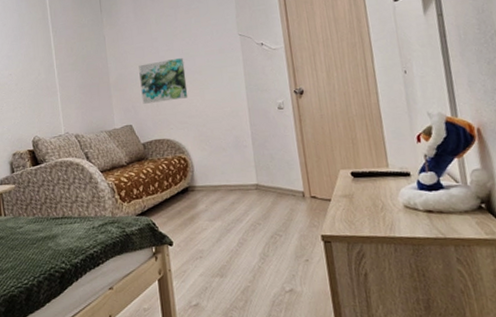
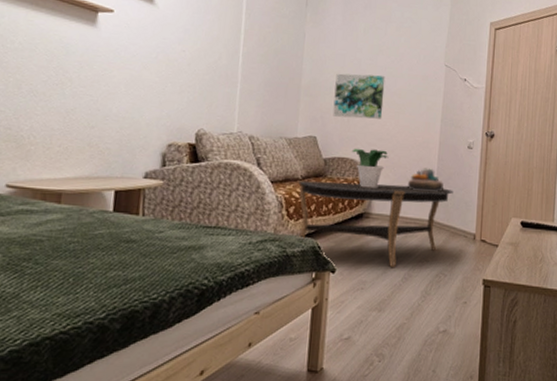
coffee table: none [122,151,272,234] -> present [296,180,453,267]
potted plant: none [166,126,202,164] -> present [351,148,389,189]
decorative bowl: none [225,135,261,158] -> present [408,168,444,192]

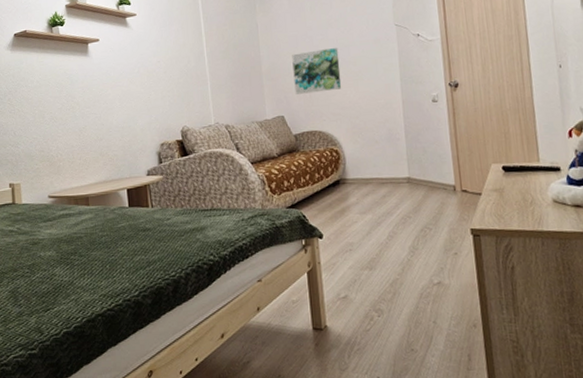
coffee table: present [296,180,453,267] -> none [273,144,425,227]
potted plant: present [351,148,389,189] -> none [318,118,355,156]
decorative bowl: present [408,168,444,192] -> none [377,127,414,151]

